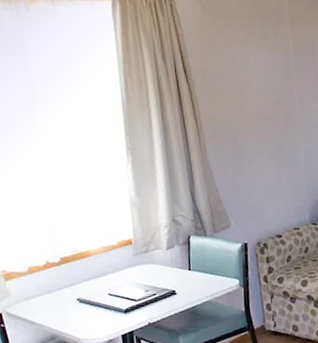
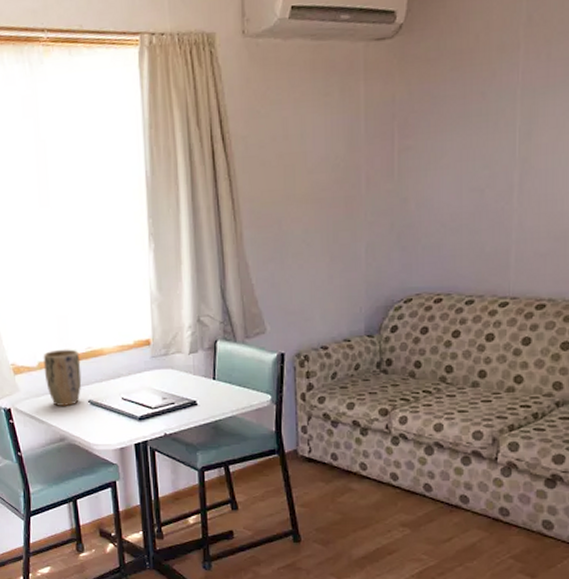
plant pot: none [33,253,70,307] -> present [43,349,82,406]

